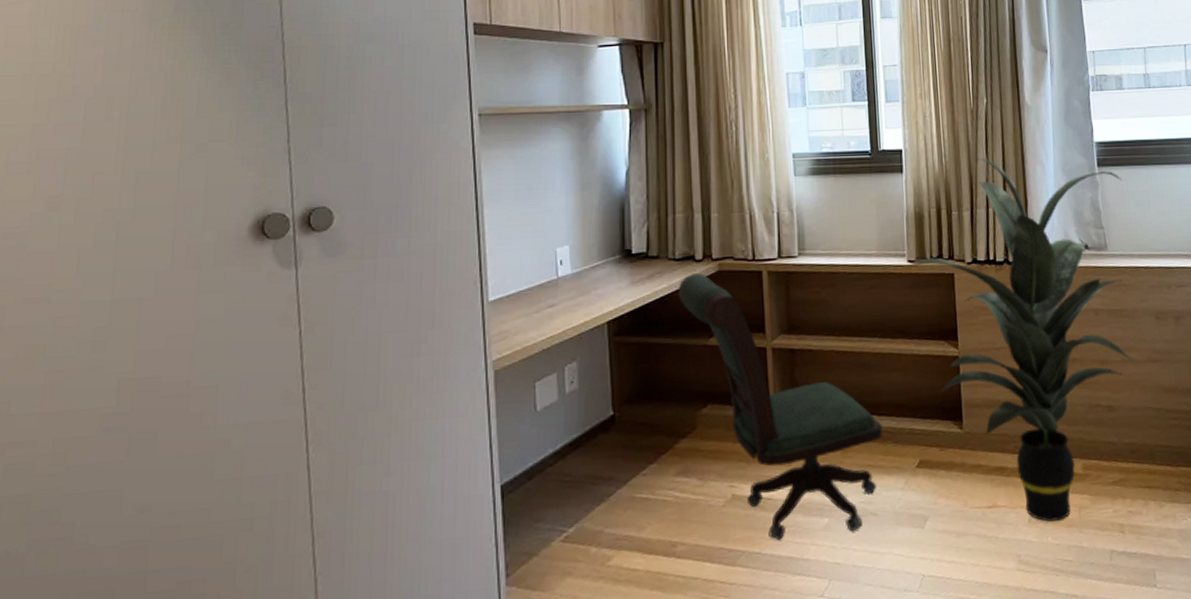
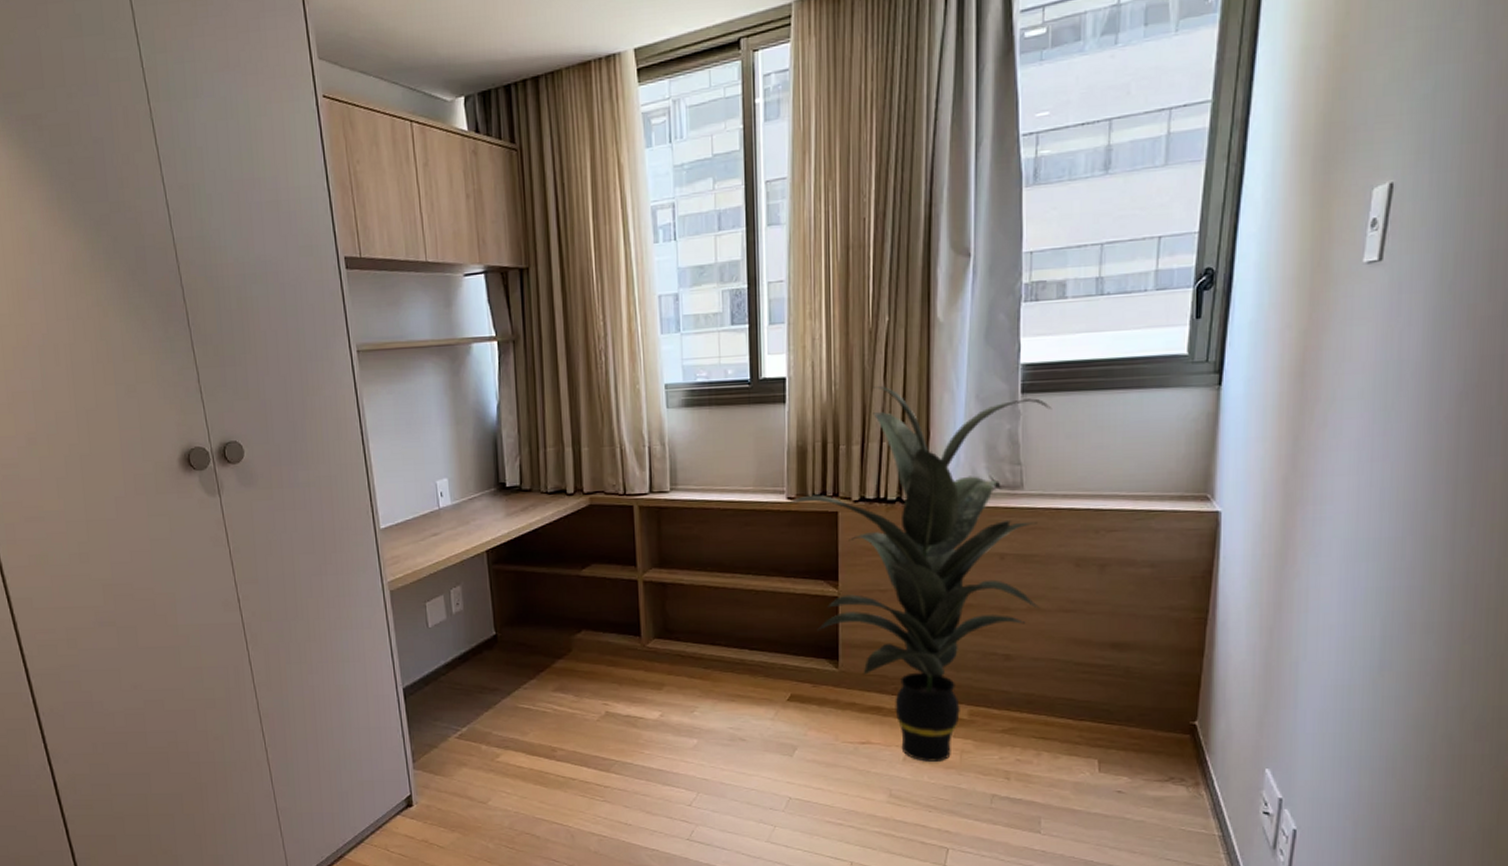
office chair: present [678,273,883,541] -> none [551,507,754,755]

